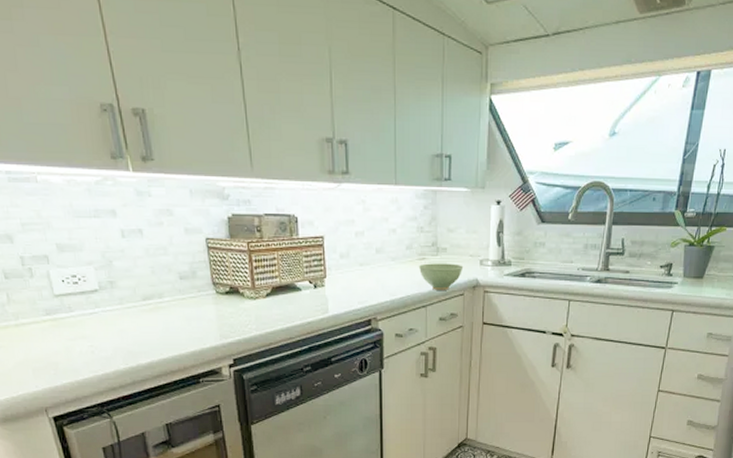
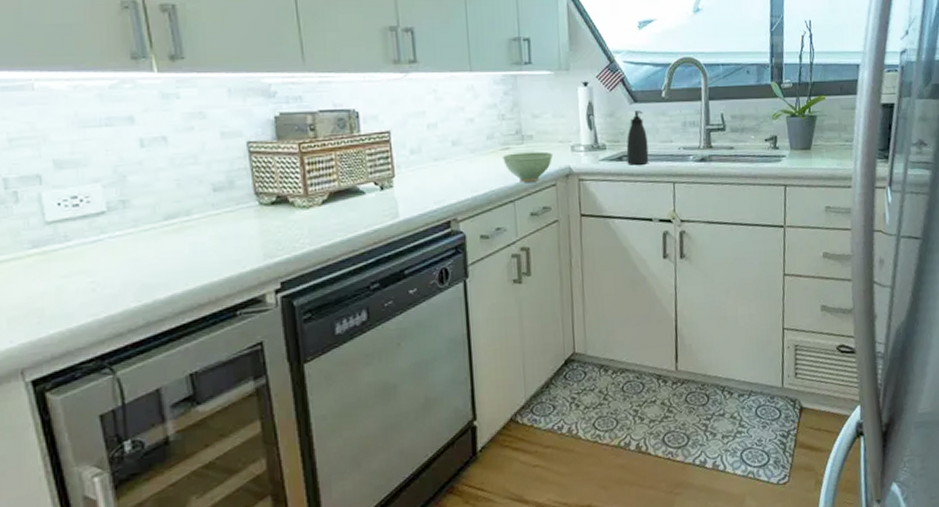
soap dispenser: none [529,231,550,282] -> present [626,110,649,165]

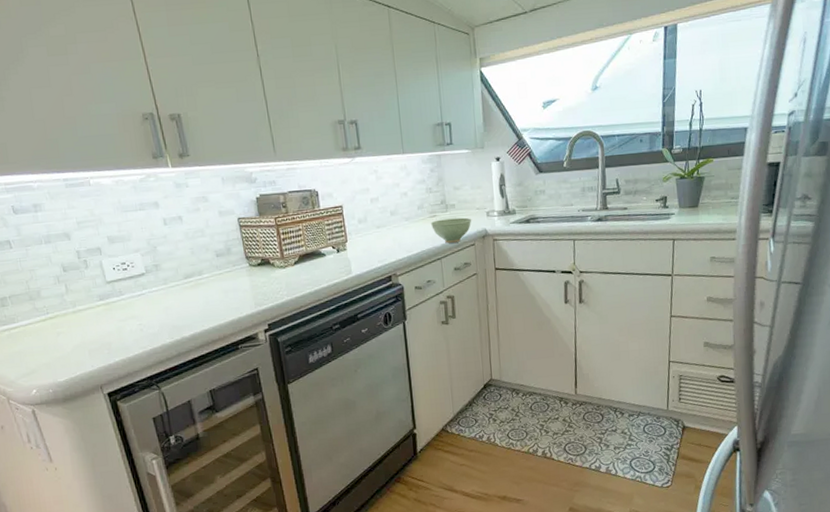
soap dispenser: present [626,110,649,165] -> none [533,179,553,226]

